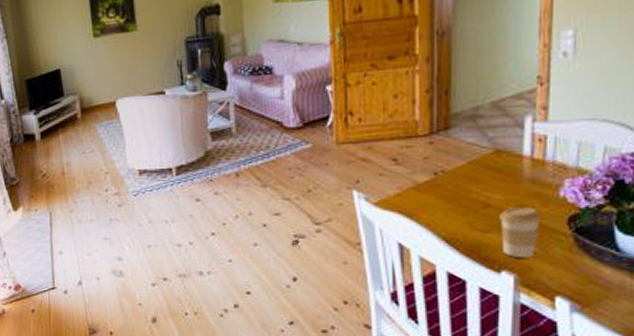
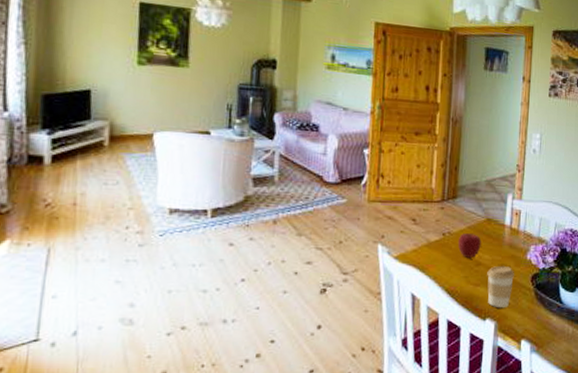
apple: none [457,170,489,199] -> present [458,233,482,258]

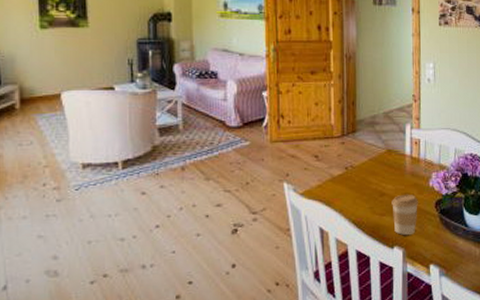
apple: present [458,233,482,258] -> none [361,165,384,189]

